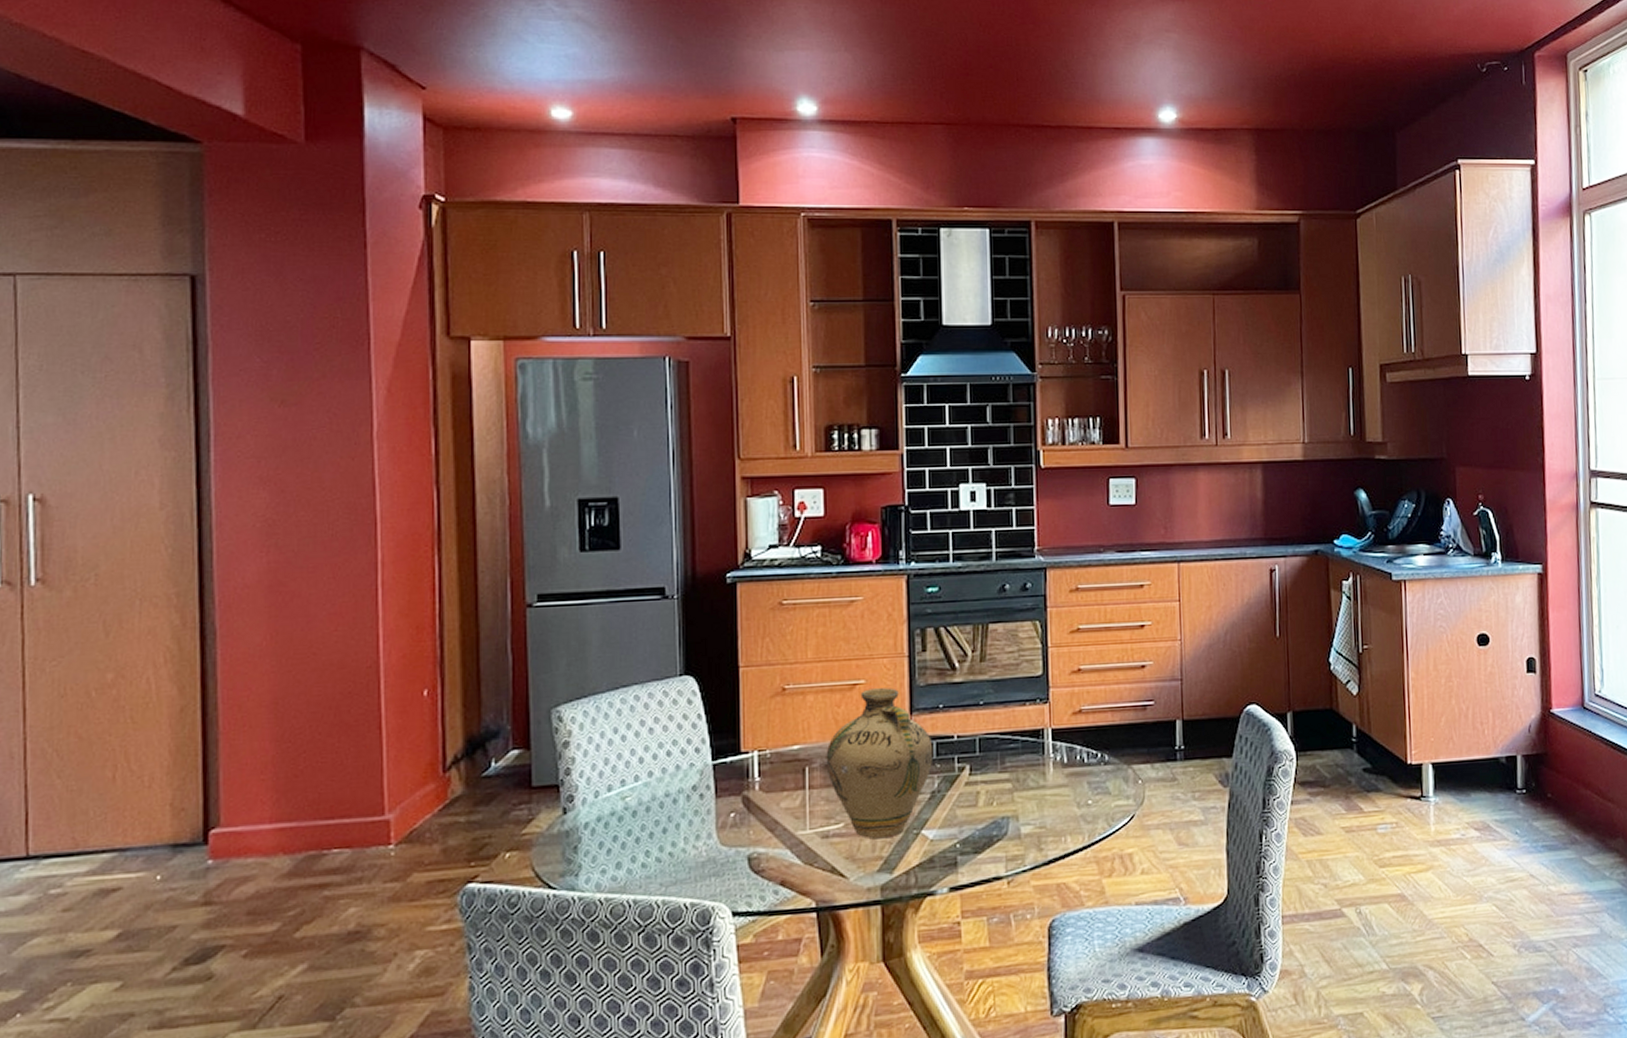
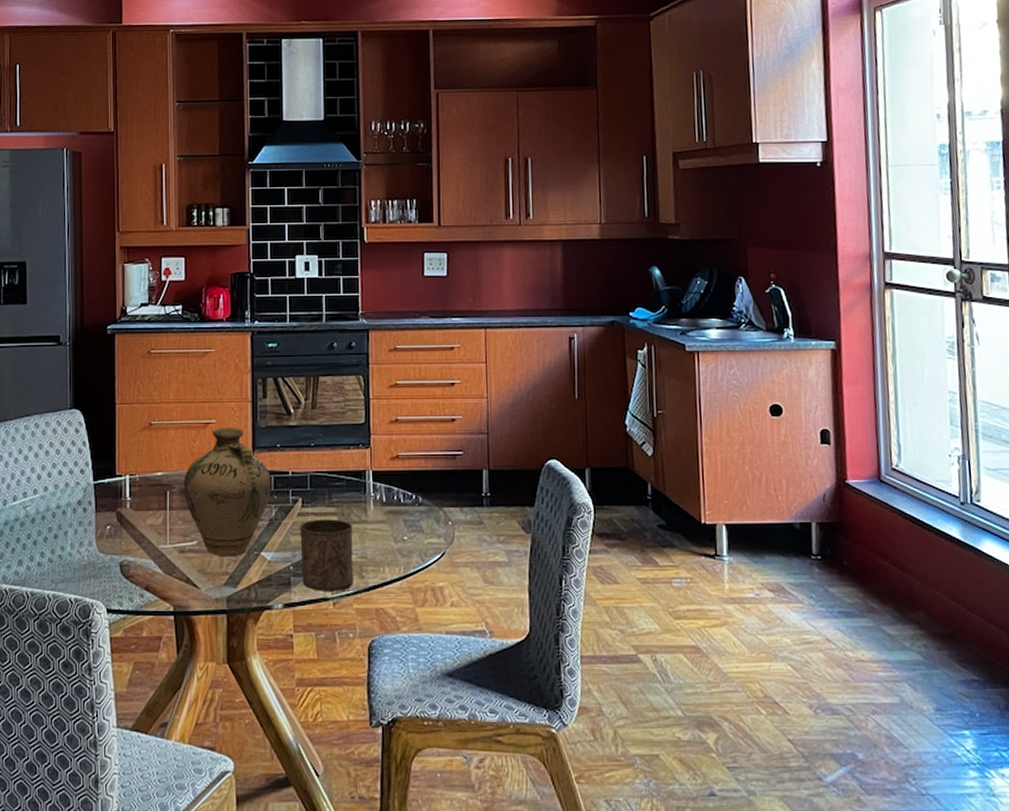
cup: none [968,786,1030,870] -> present [300,519,353,591]

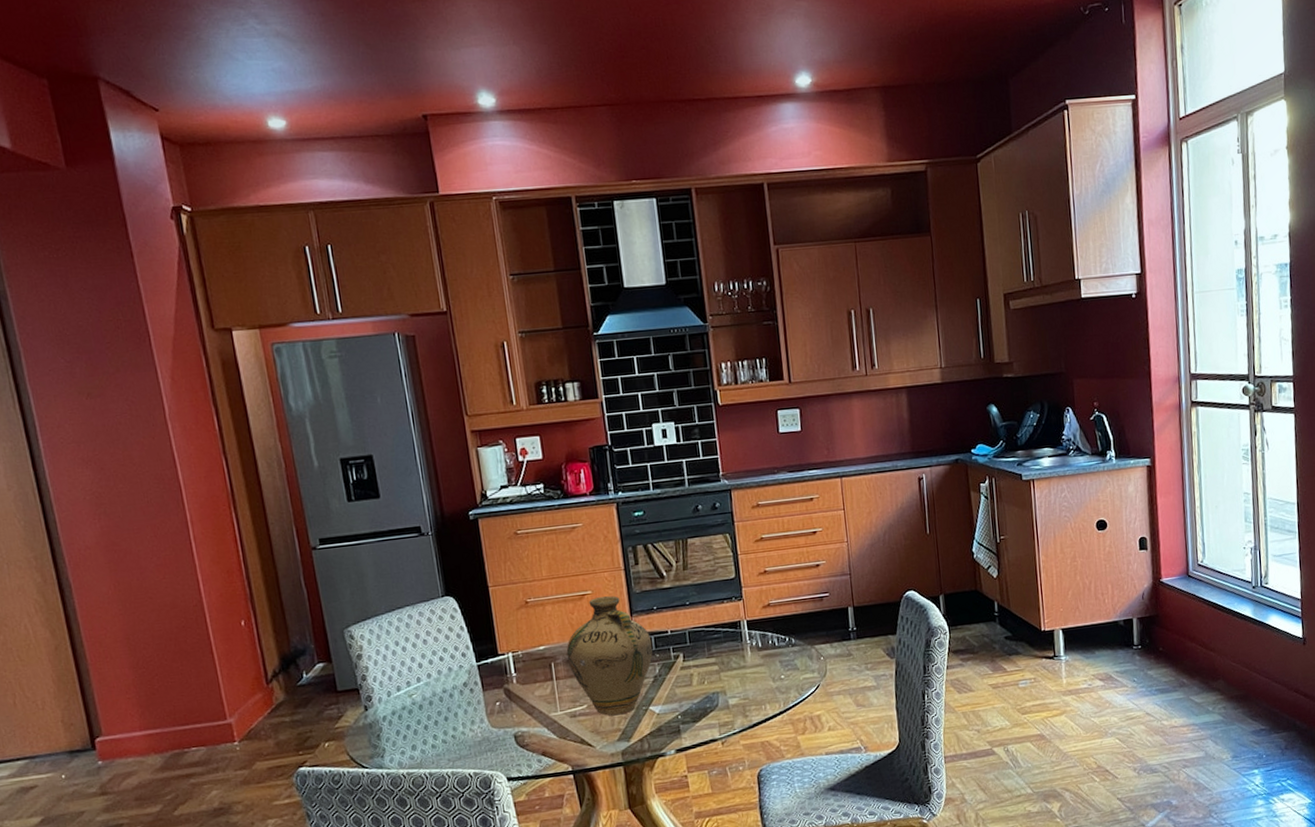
cup: present [300,519,353,591] -> none [683,668,739,734]

